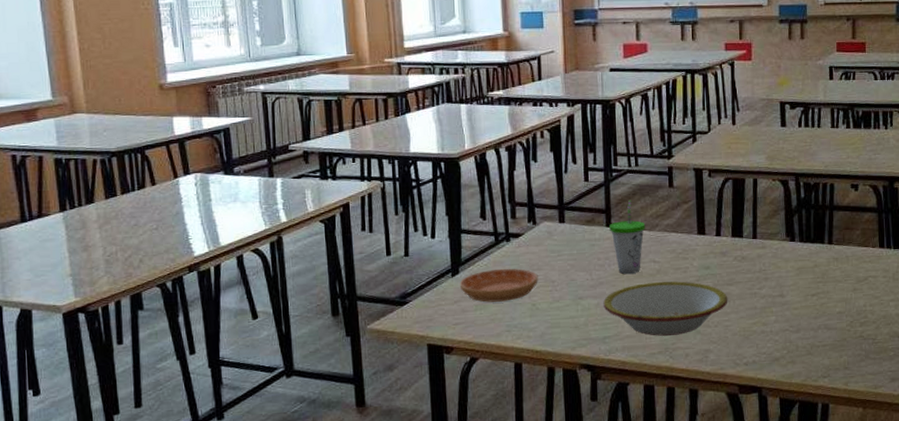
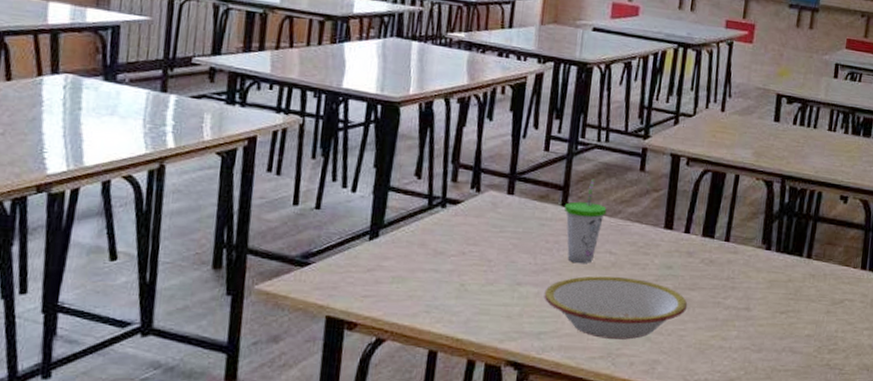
saucer: present [459,268,538,303] -> none [376,237,473,277]

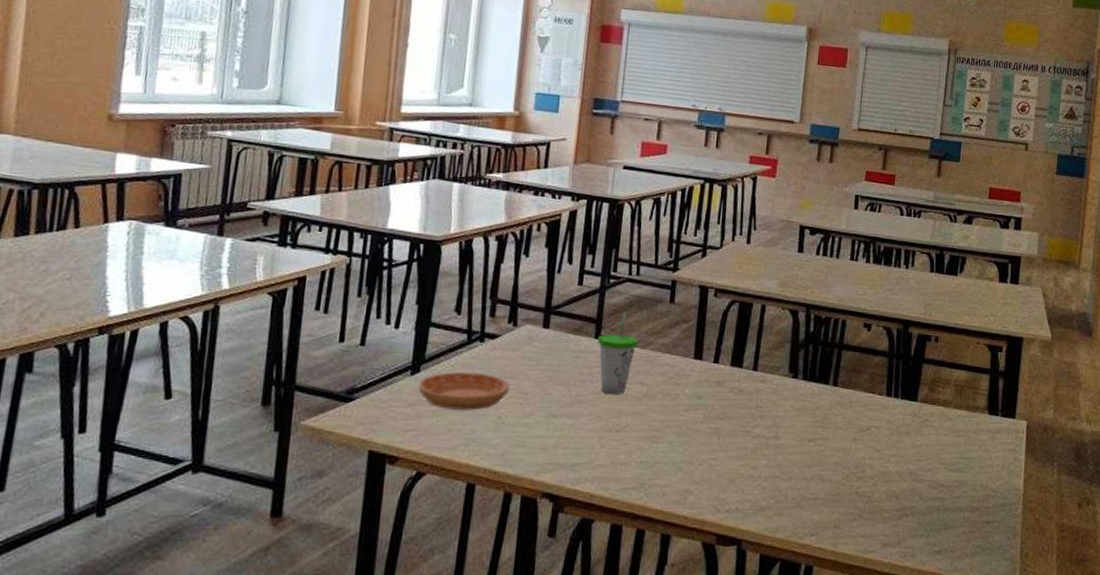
saucer: none [376,237,473,277] -> present [418,372,510,411]
bowl: present [544,276,688,340] -> none [578,407,718,470]

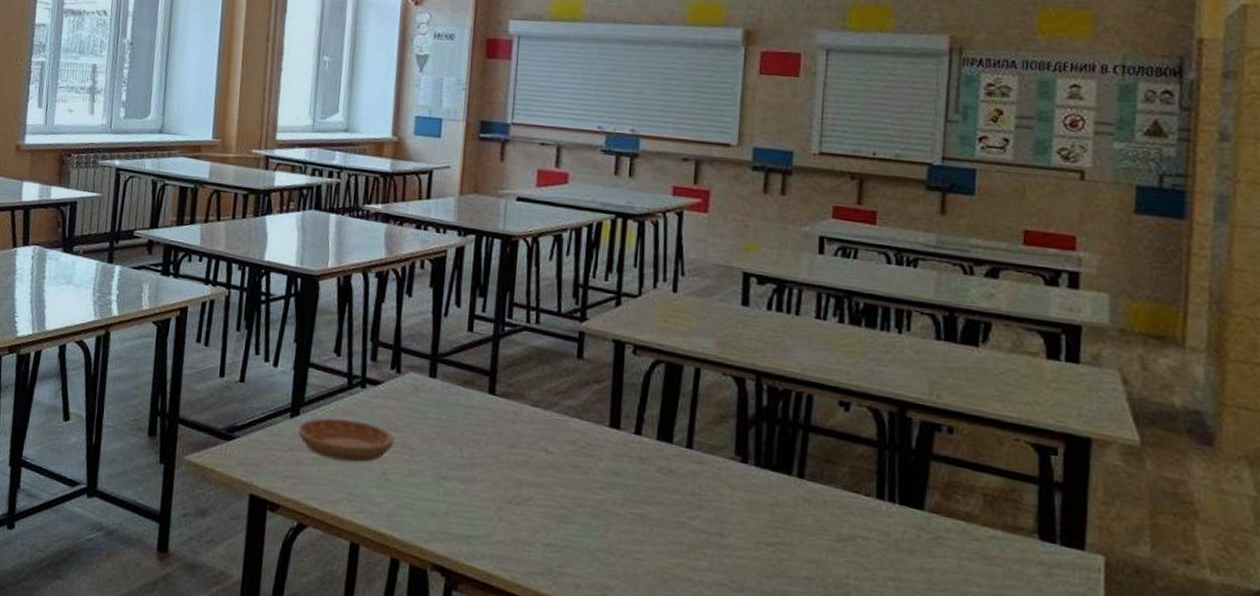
cup: present [598,311,639,394] -> none [492,364,541,461]

